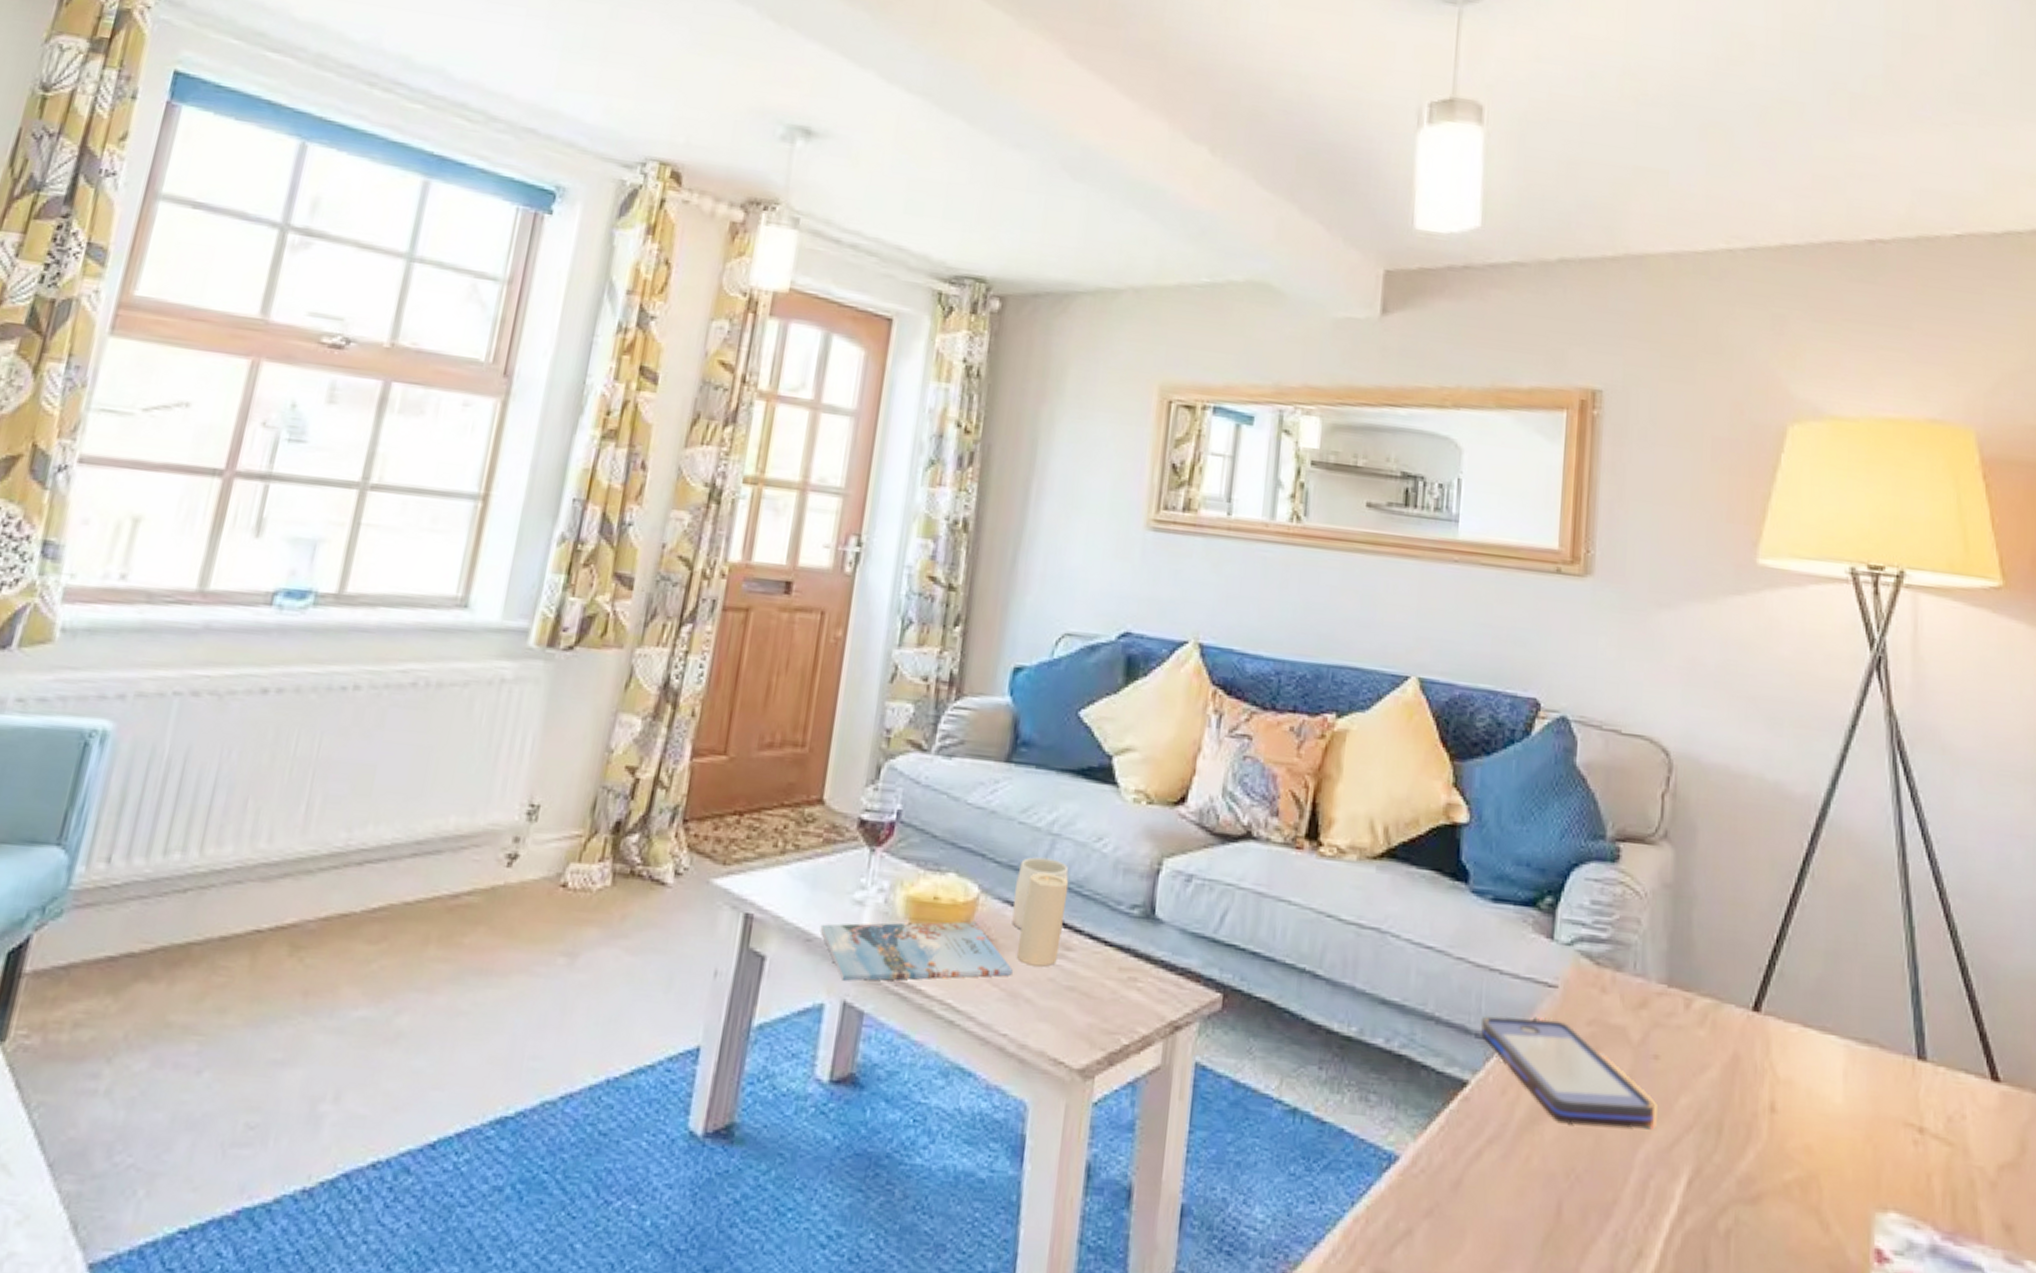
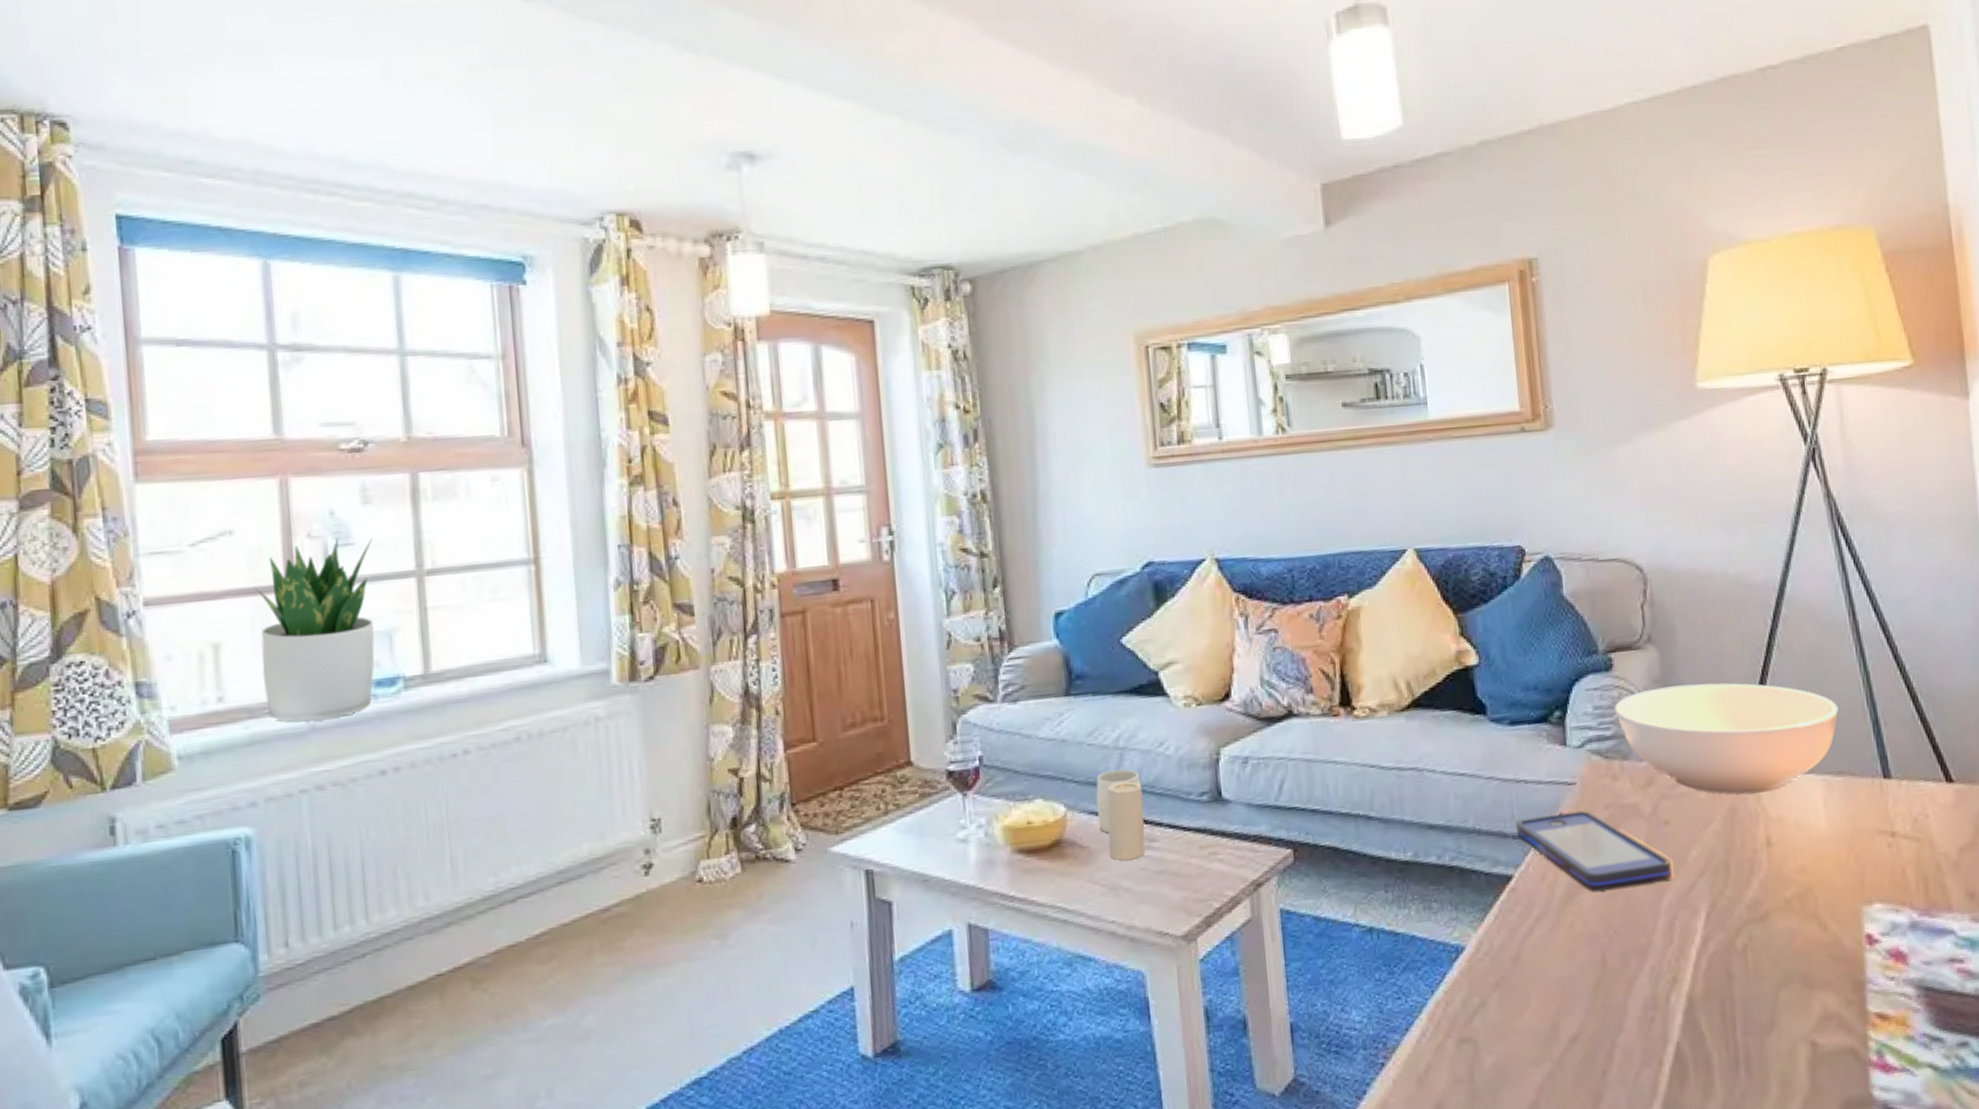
planter: none [167,432,327,623] -> present [254,538,375,723]
magazine: present [820,921,1013,982] -> none [934,835,1109,909]
bowl: none [1615,894,1874,1046] -> present [1615,683,1839,795]

